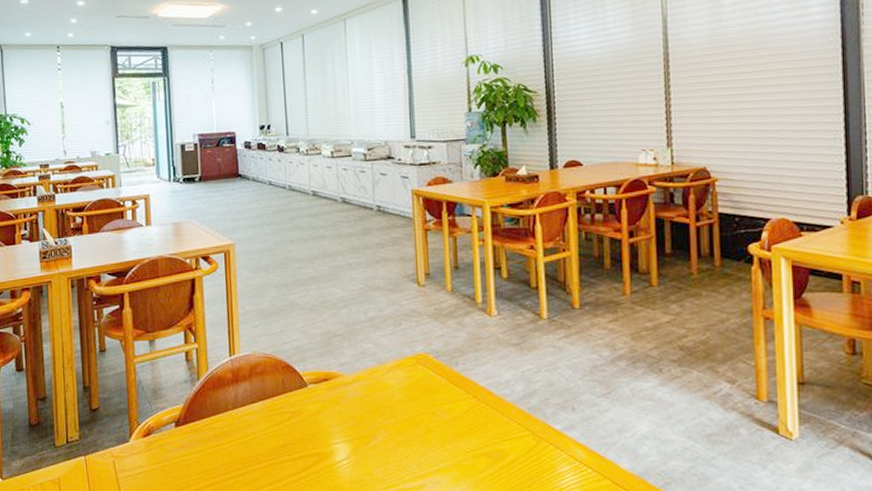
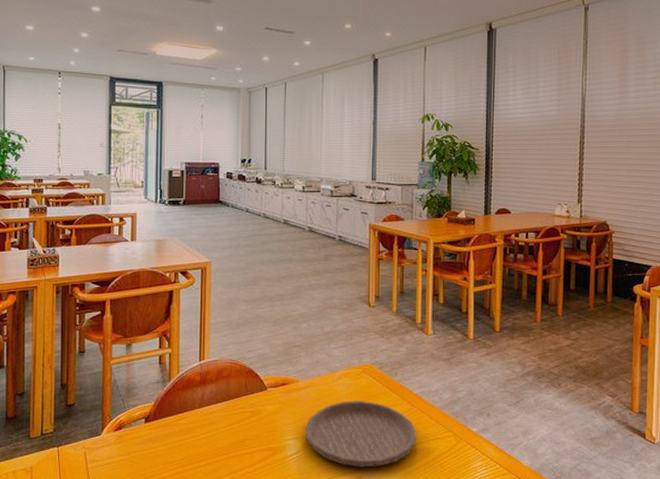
plate: none [354,396,487,474] -> present [305,401,417,468]

